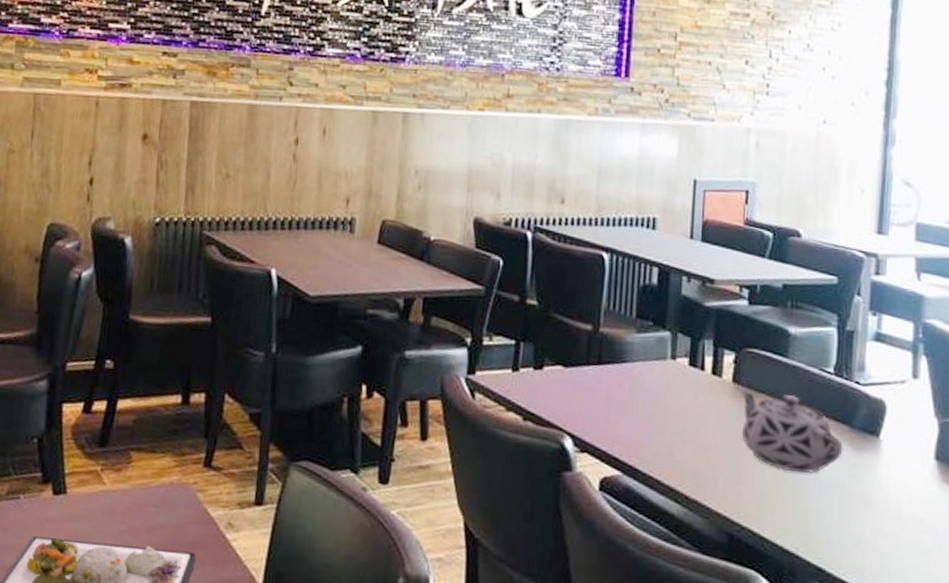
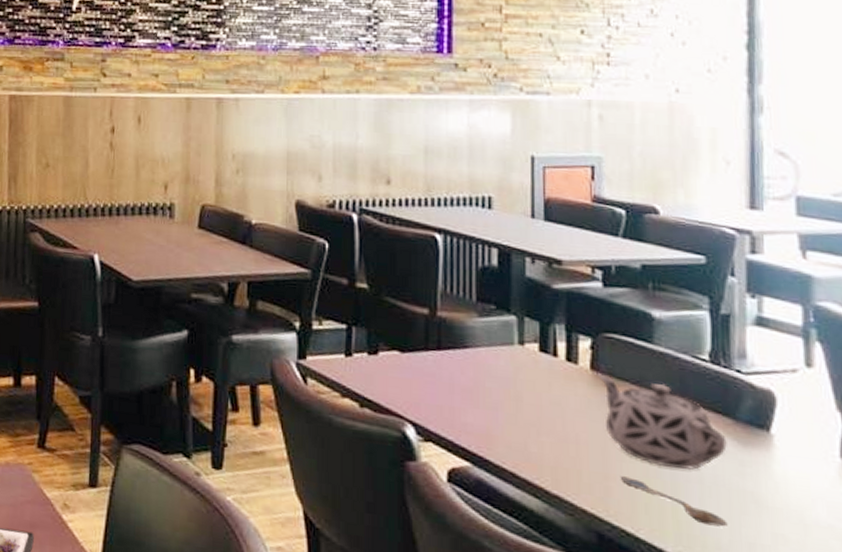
spoon: none [752,481,838,525] -> present [621,476,728,527]

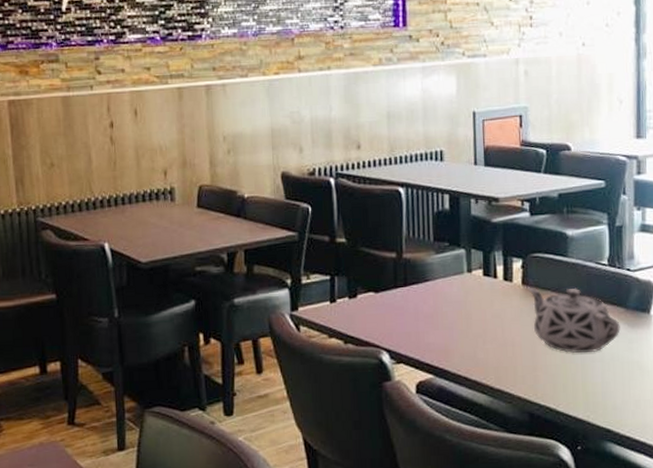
spoon: present [621,476,728,527] -> none [546,366,621,392]

